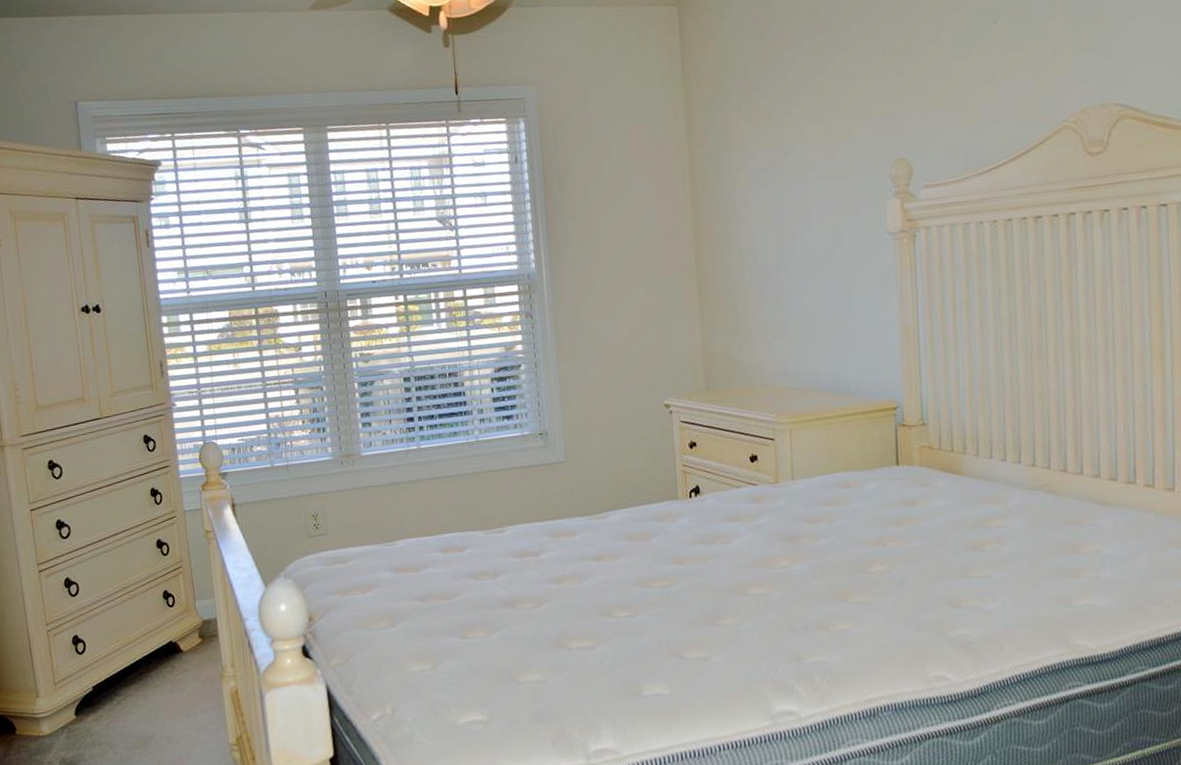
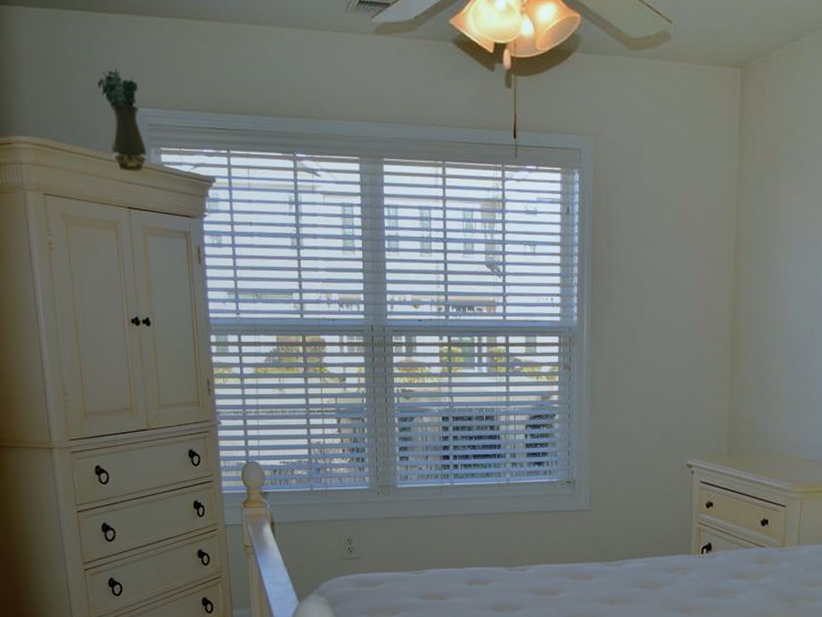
vase: none [42,66,93,164] -> present [97,67,147,172]

